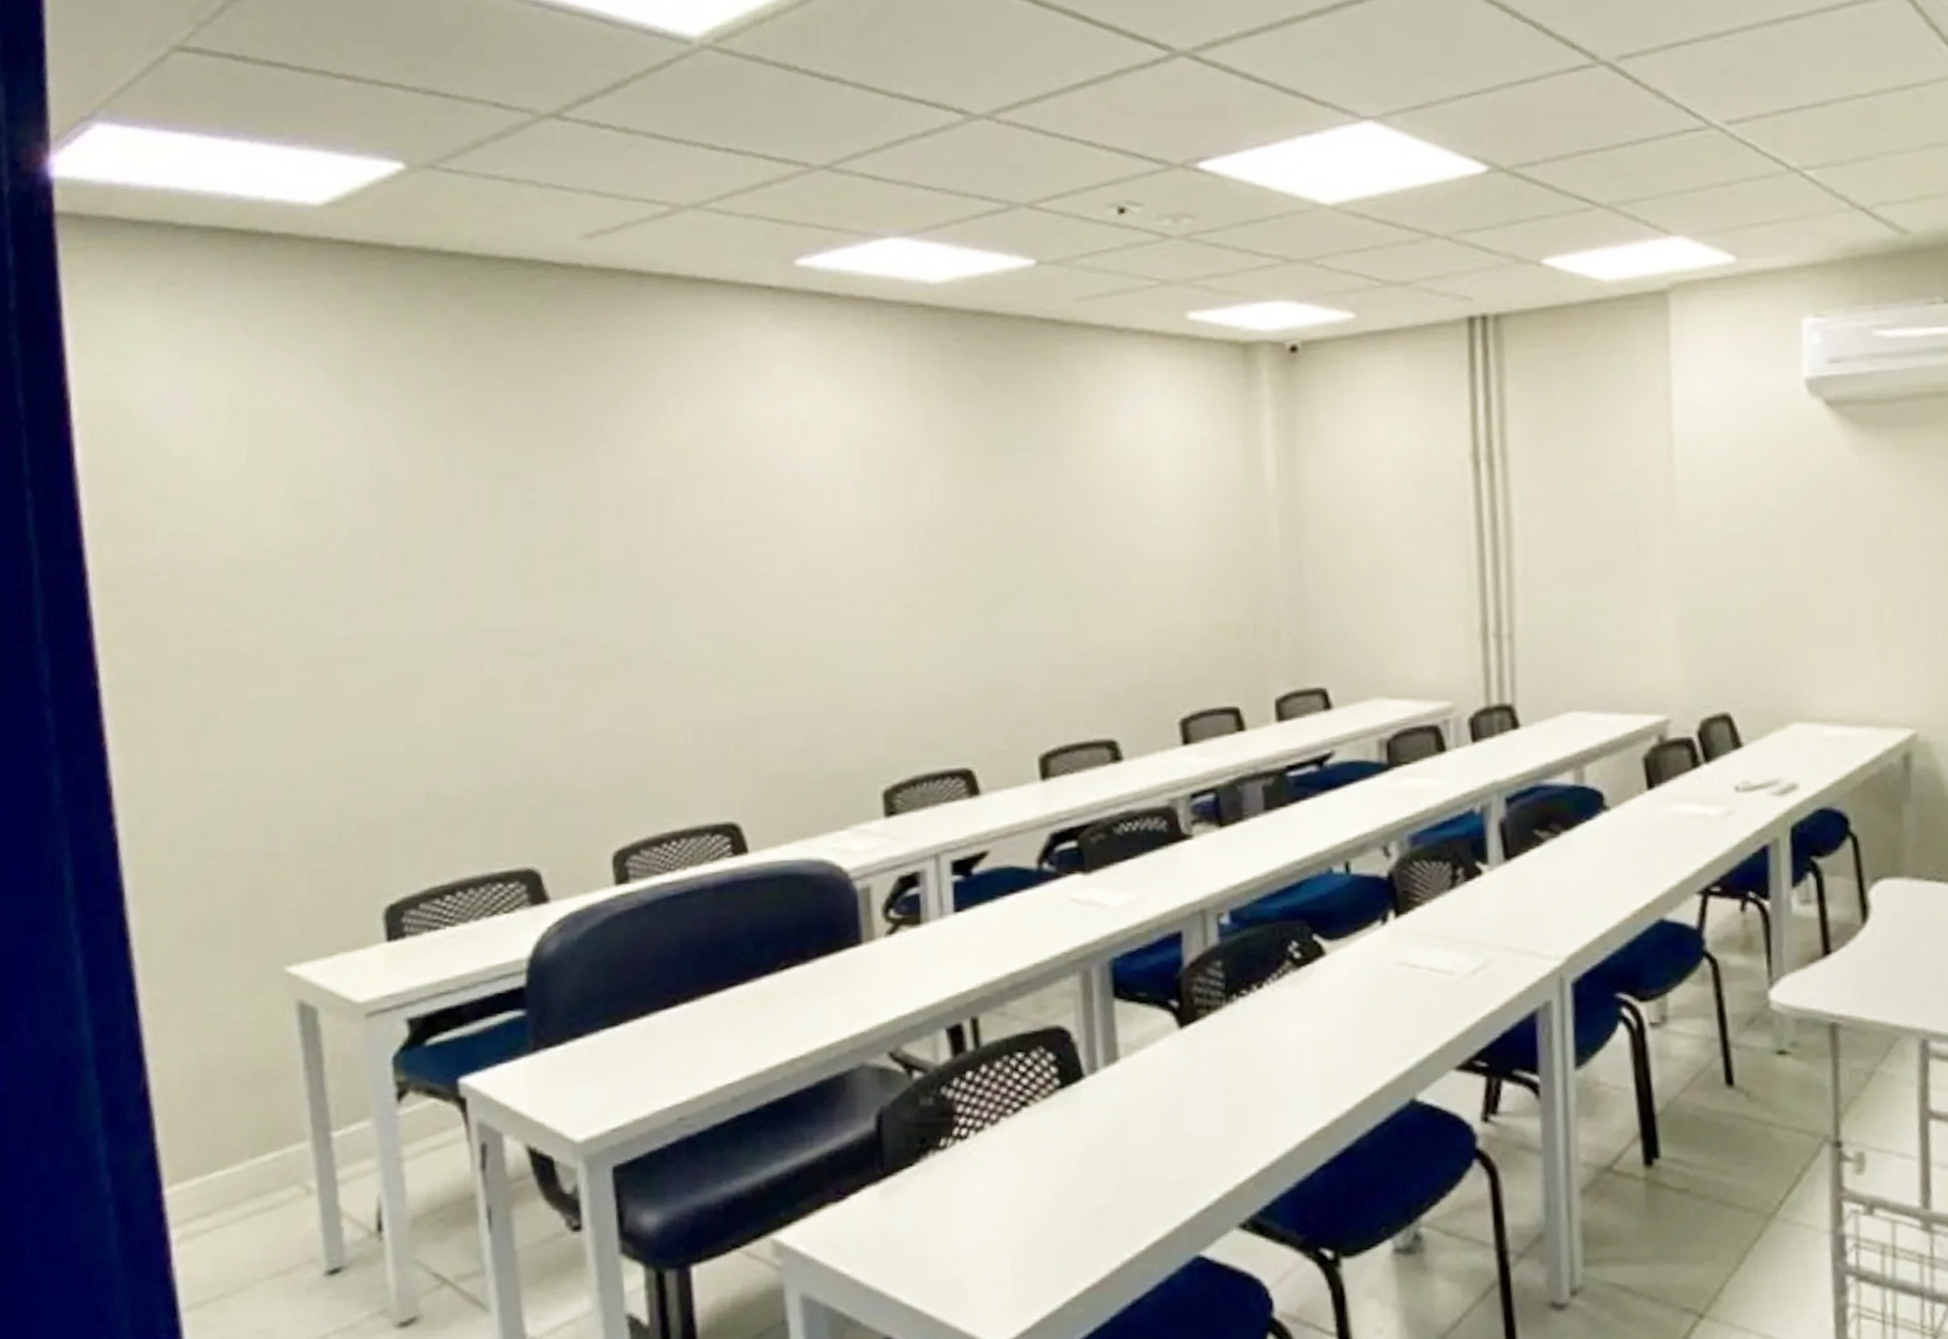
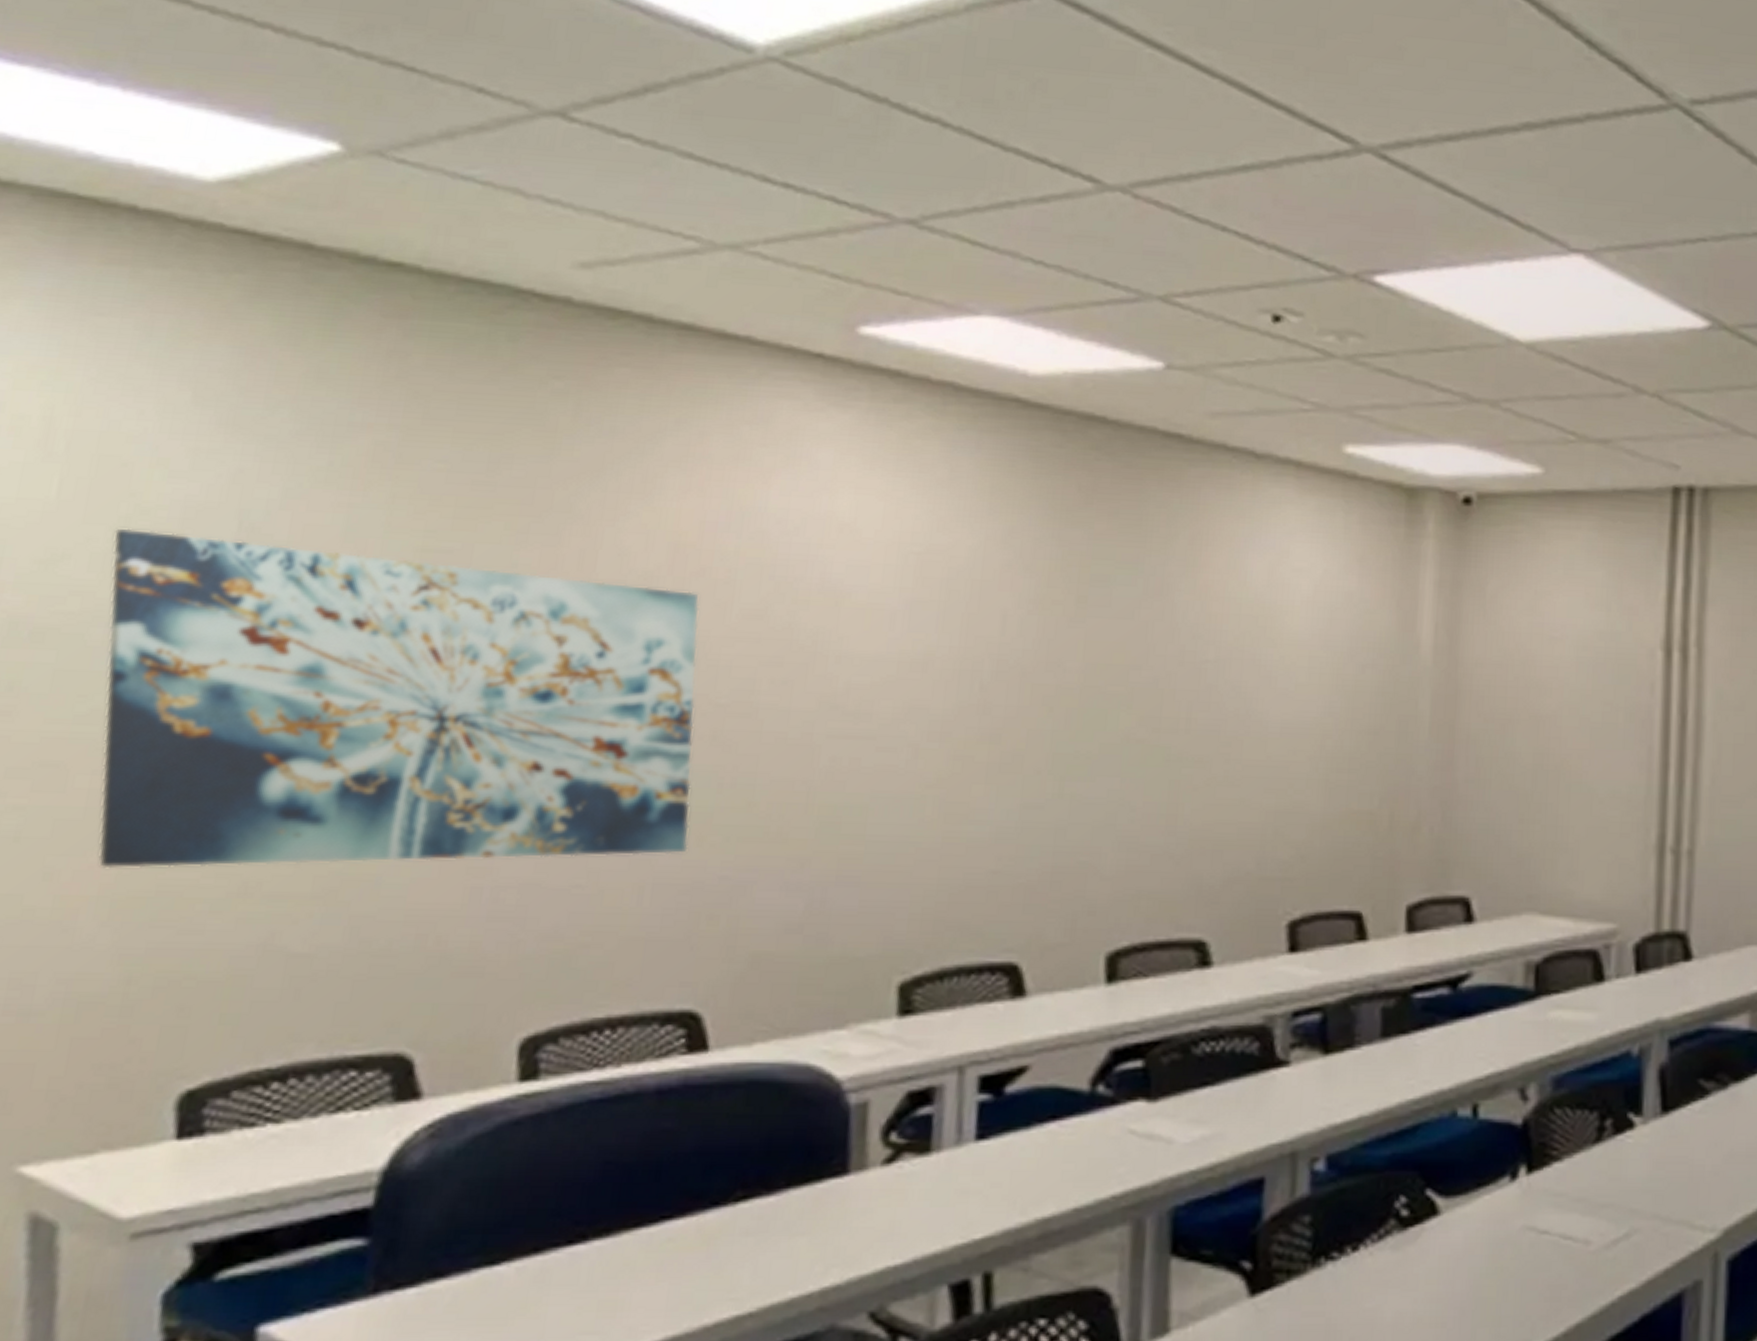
wall art: none [288,482,715,742] -> present [98,528,700,869]

